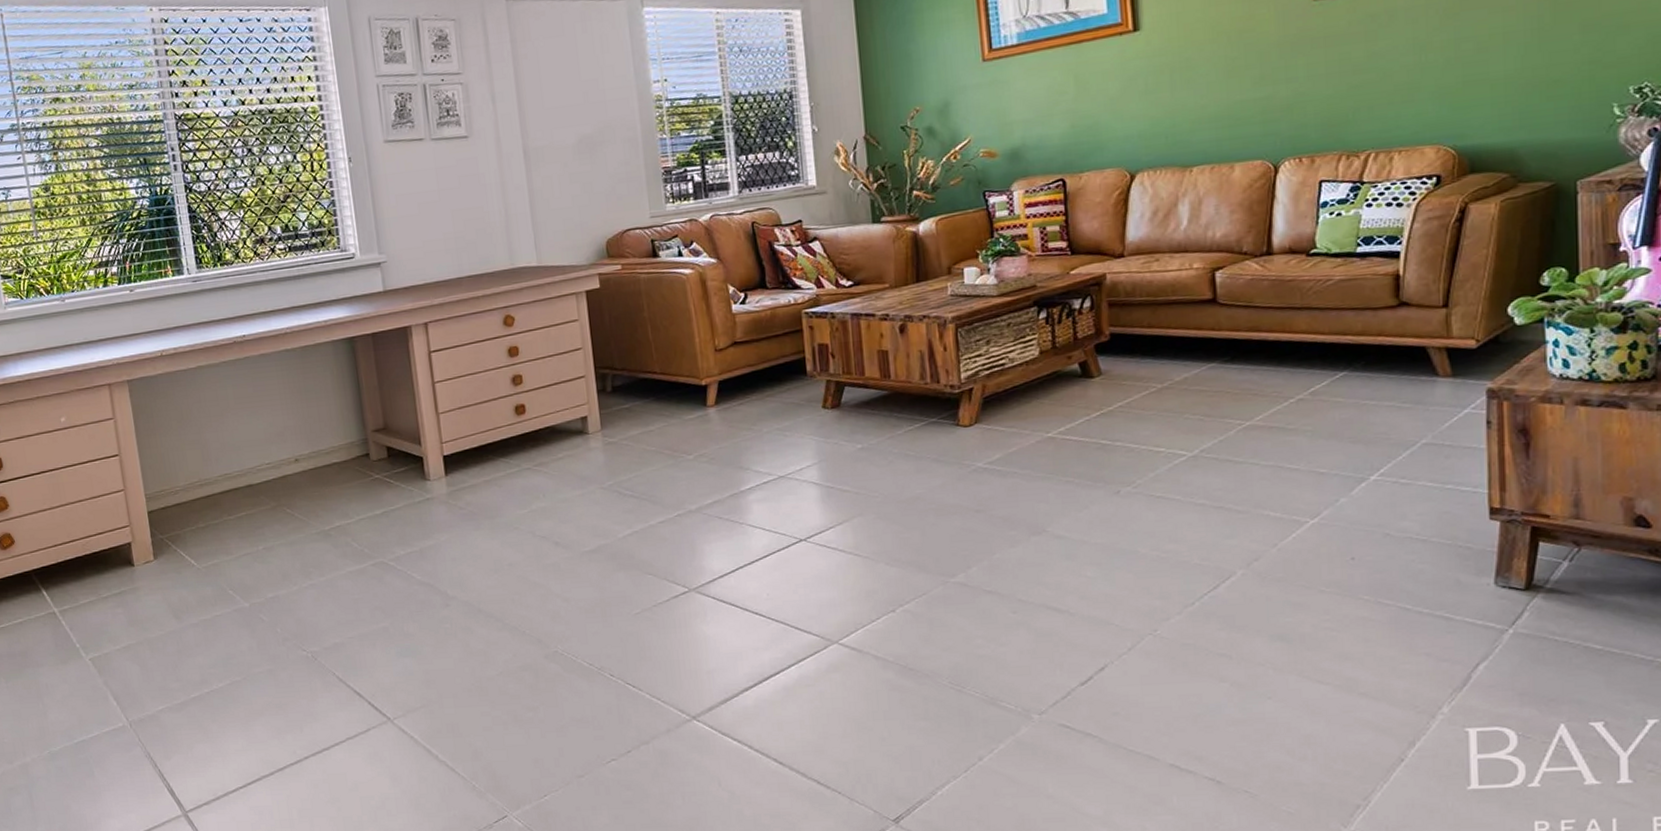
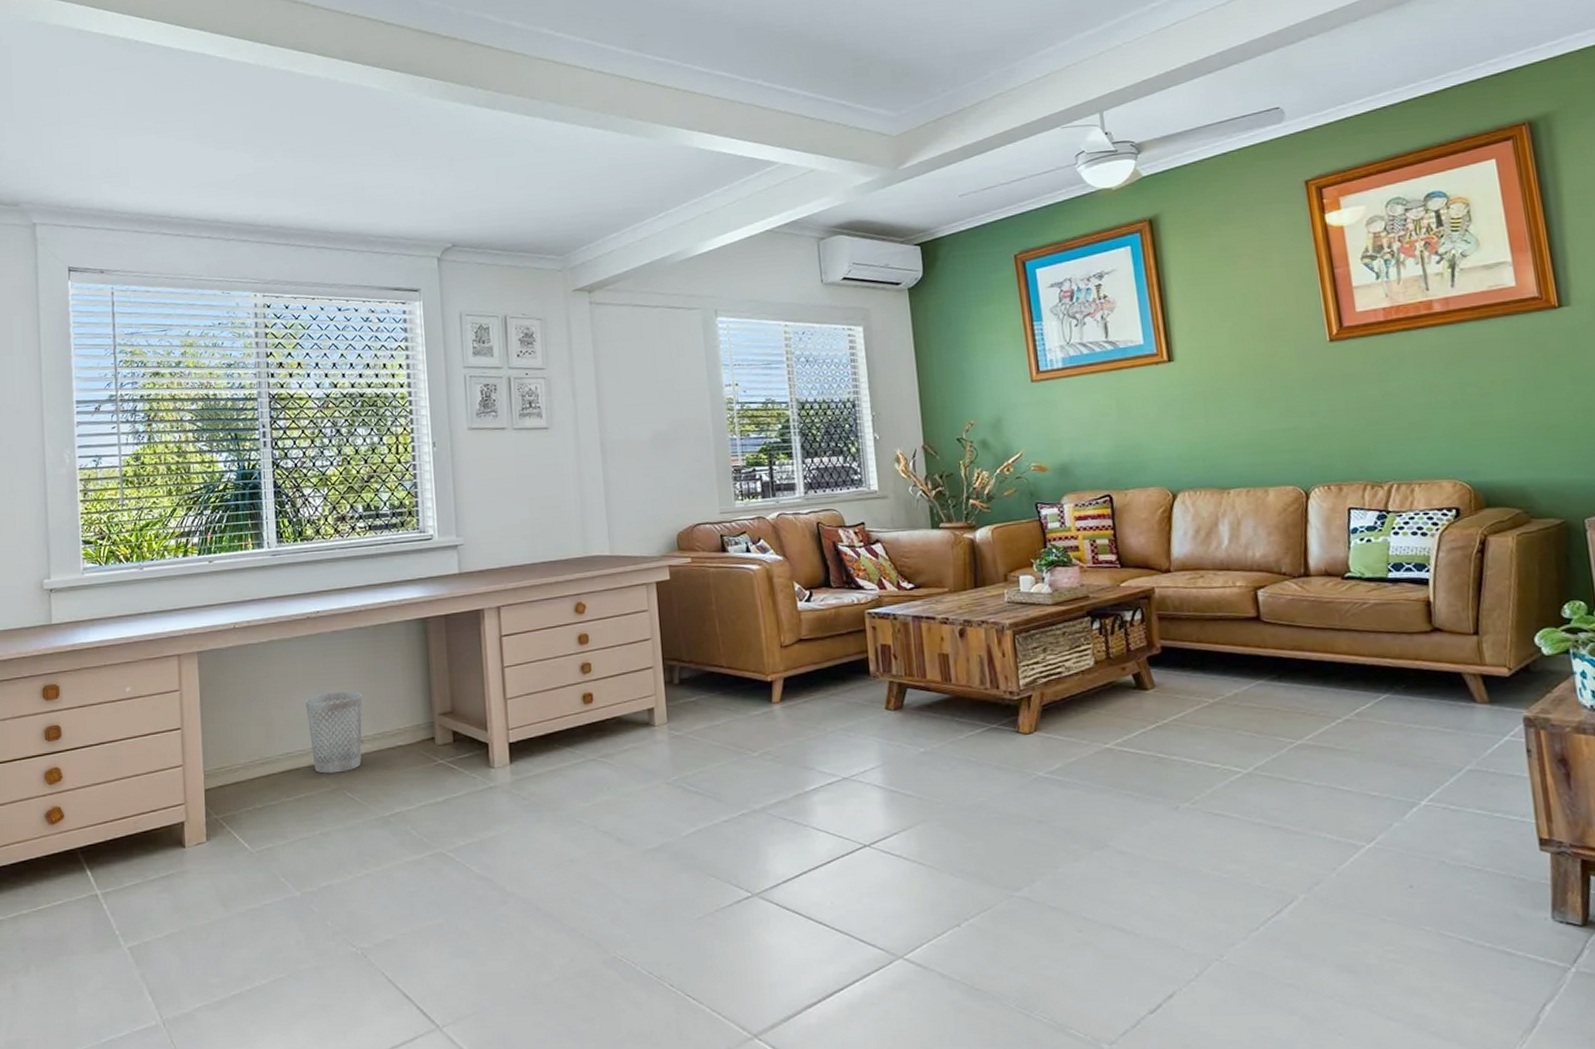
wastebasket: none [238,412,299,492] -> present [305,691,363,774]

